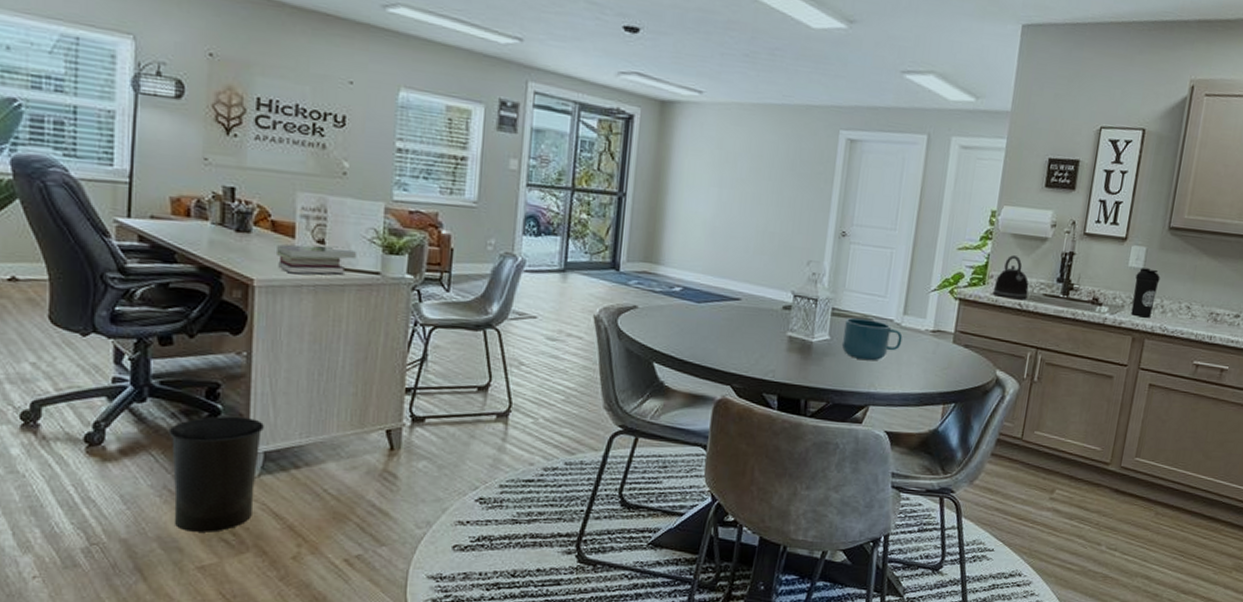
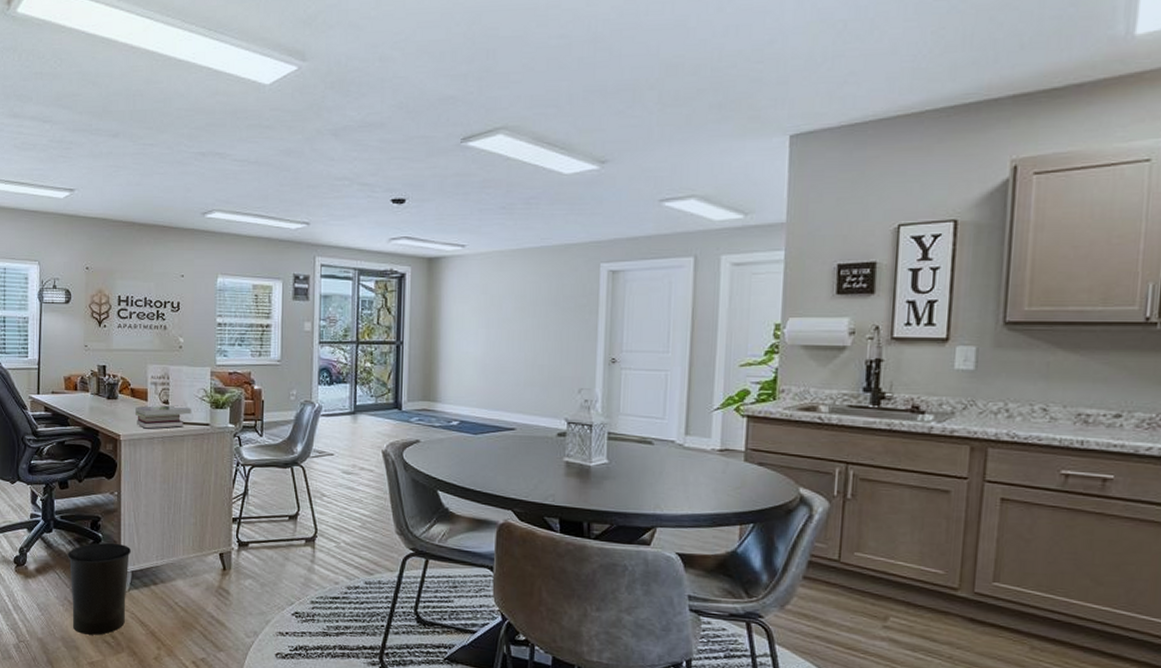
cup: present [841,317,903,361] -> none [621,440,686,483]
kettle: present [992,255,1029,300] -> none [785,368,830,413]
water bottle: present [1131,268,1160,318] -> none [965,369,1000,424]

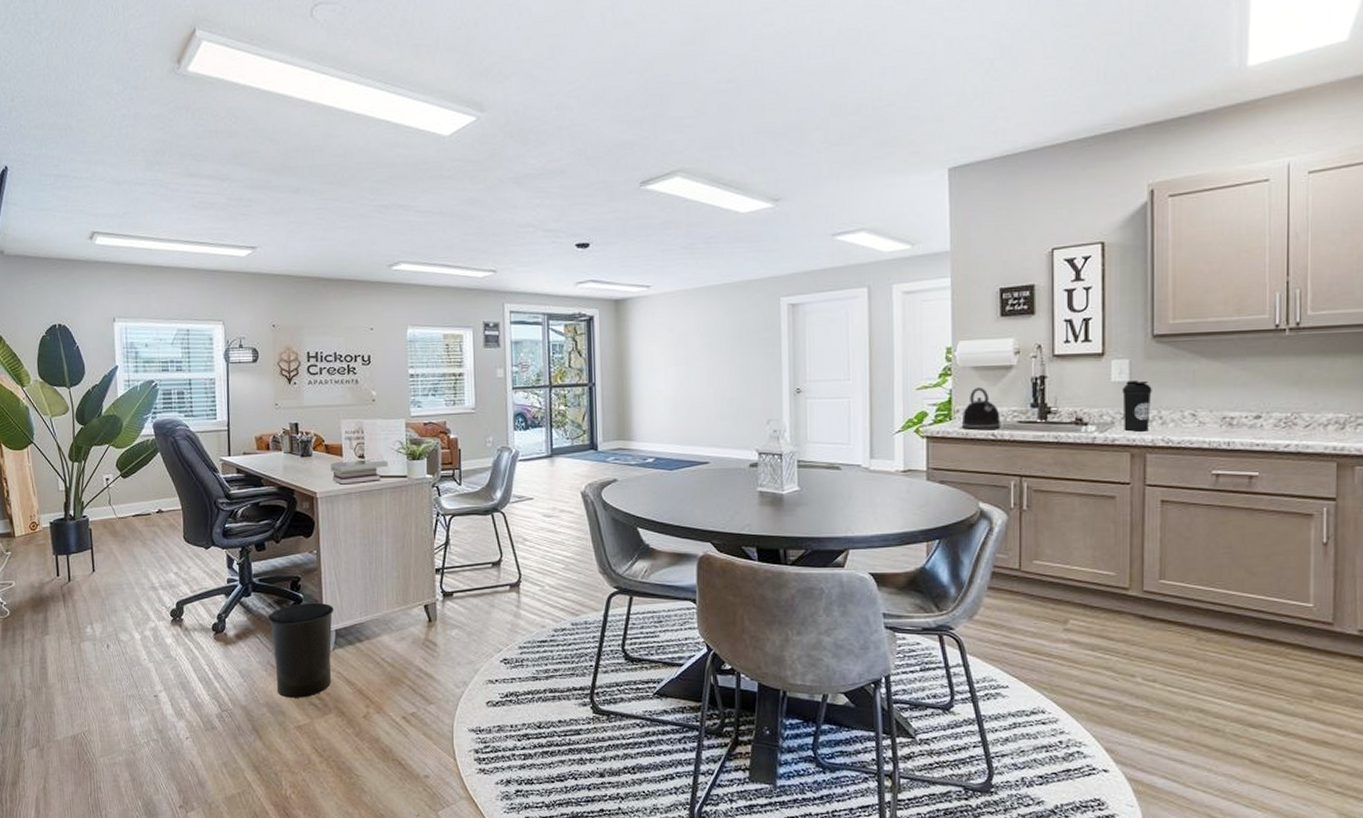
kettle: none [785,368,830,413] -> present [961,387,1002,431]
water bottle: none [965,369,1000,424] -> present [1122,380,1152,432]

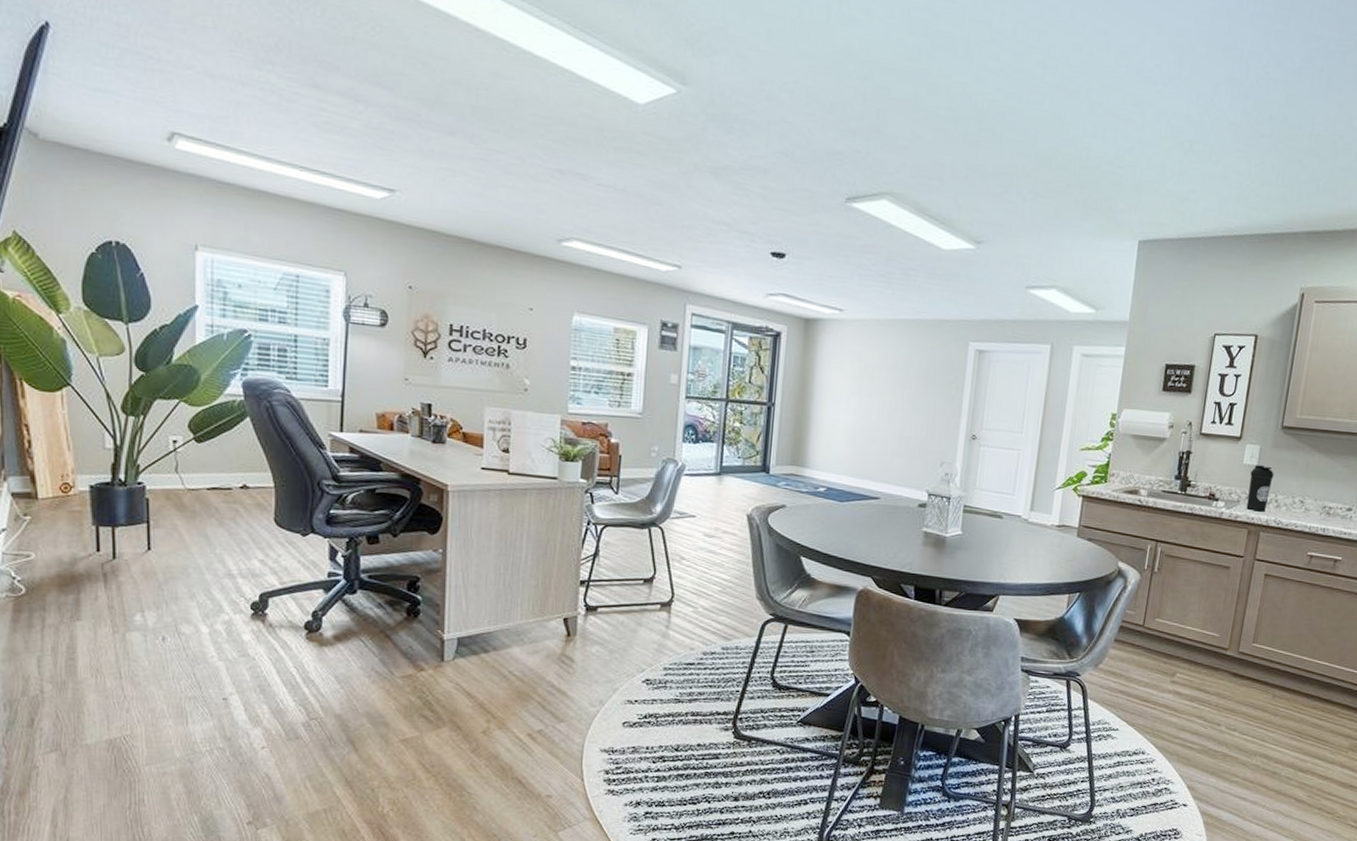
waste bin: present [267,602,334,698] -> none [375,606,457,709]
books: present [331,459,389,485] -> none [468,453,537,481]
kettle: present [961,387,1002,431] -> none [1114,455,1149,496]

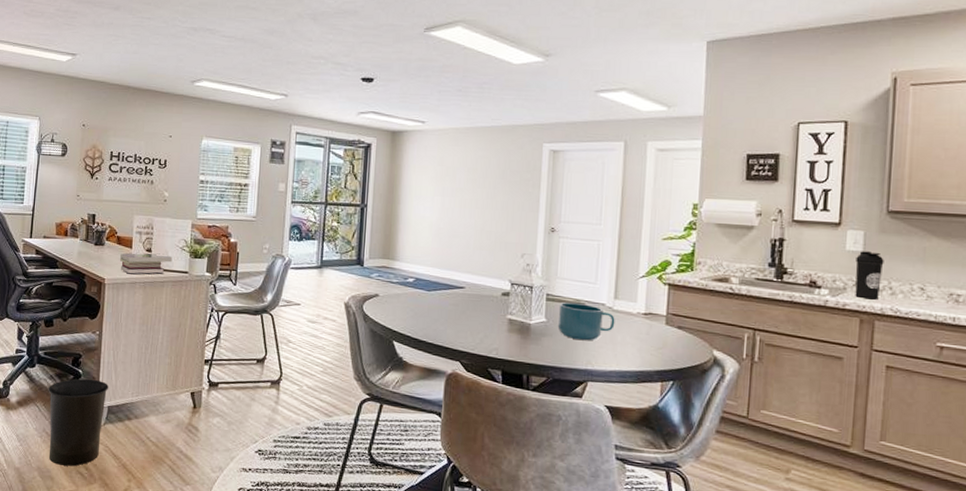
waste bin: none [375,606,457,709] -> present [48,378,108,466]
books: none [468,453,537,481] -> present [120,253,173,275]
cup: none [973,514,1030,554] -> present [557,302,615,341]

